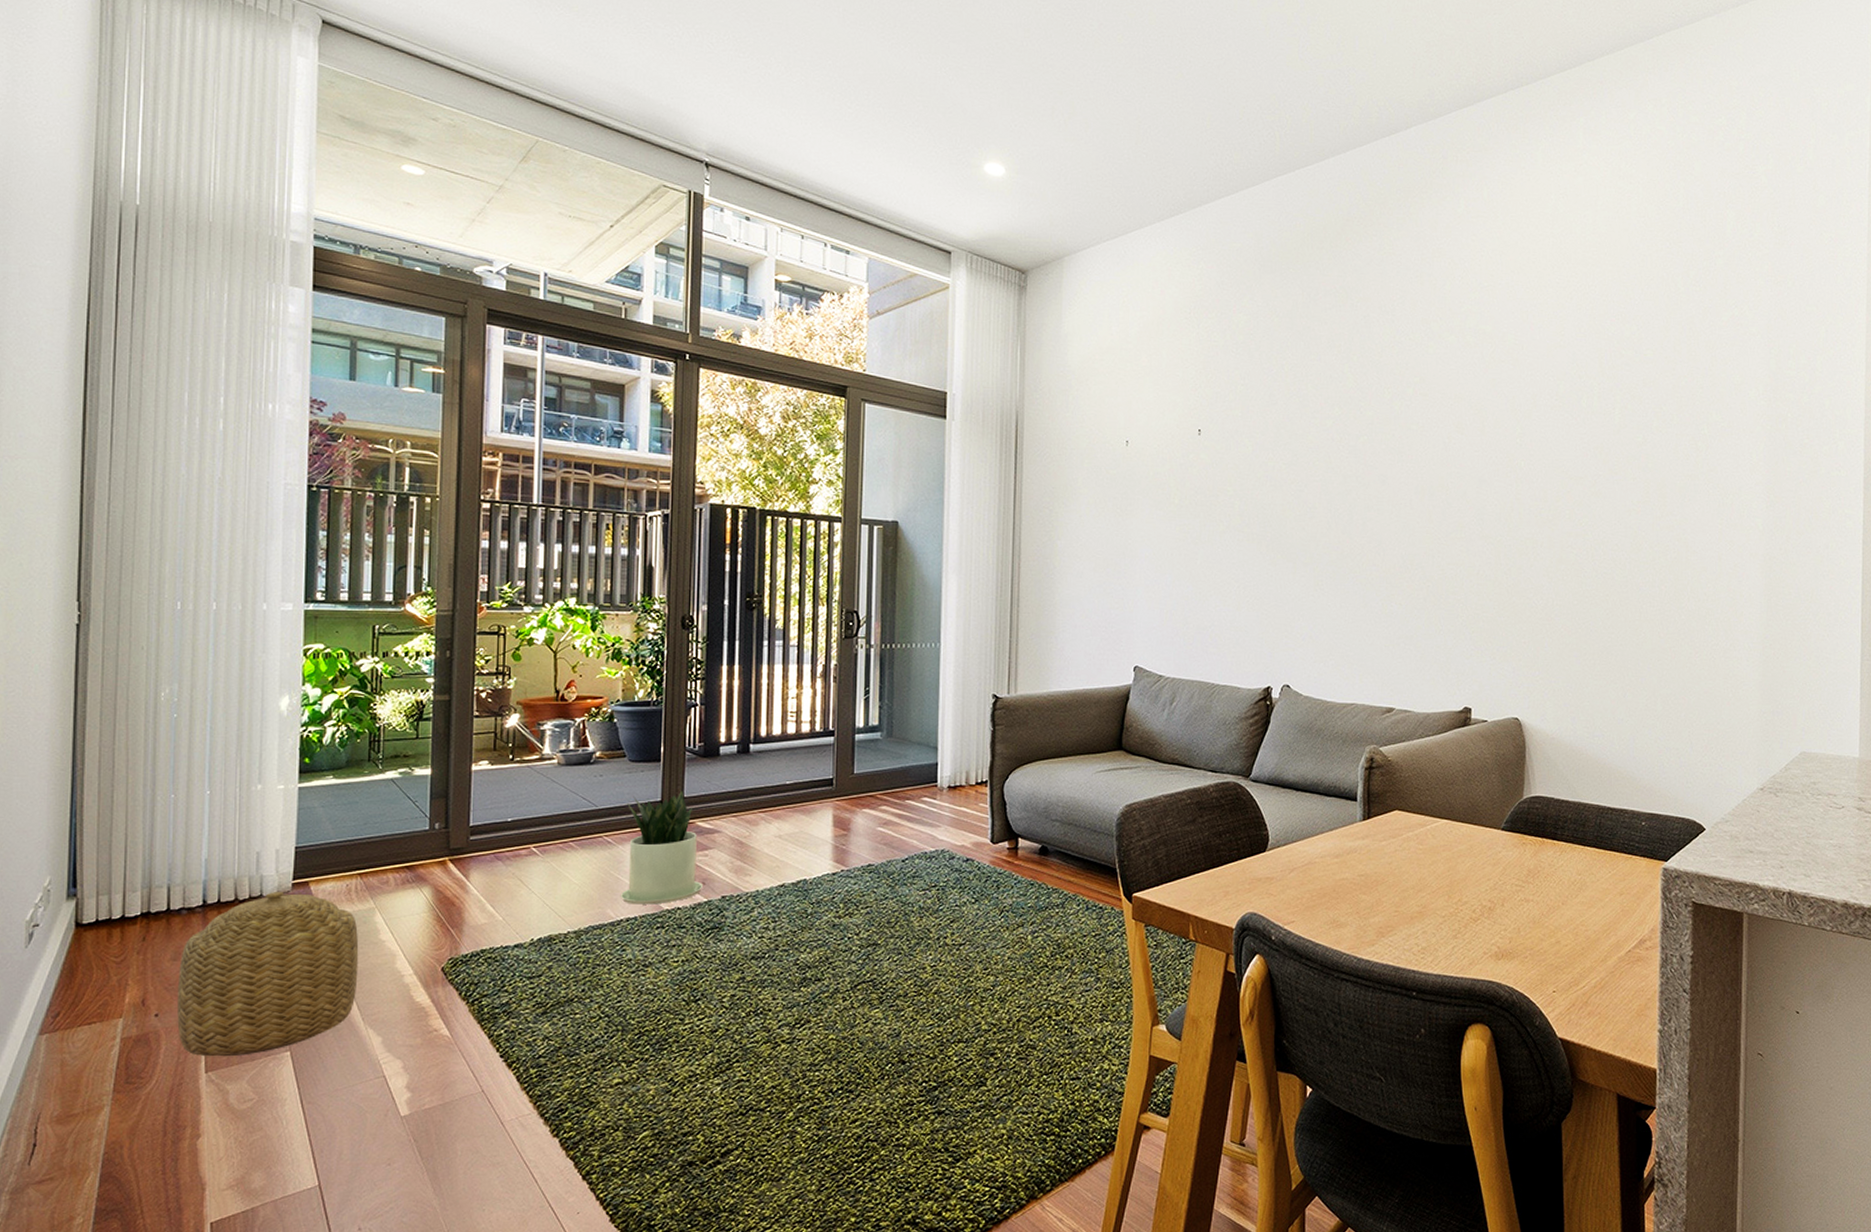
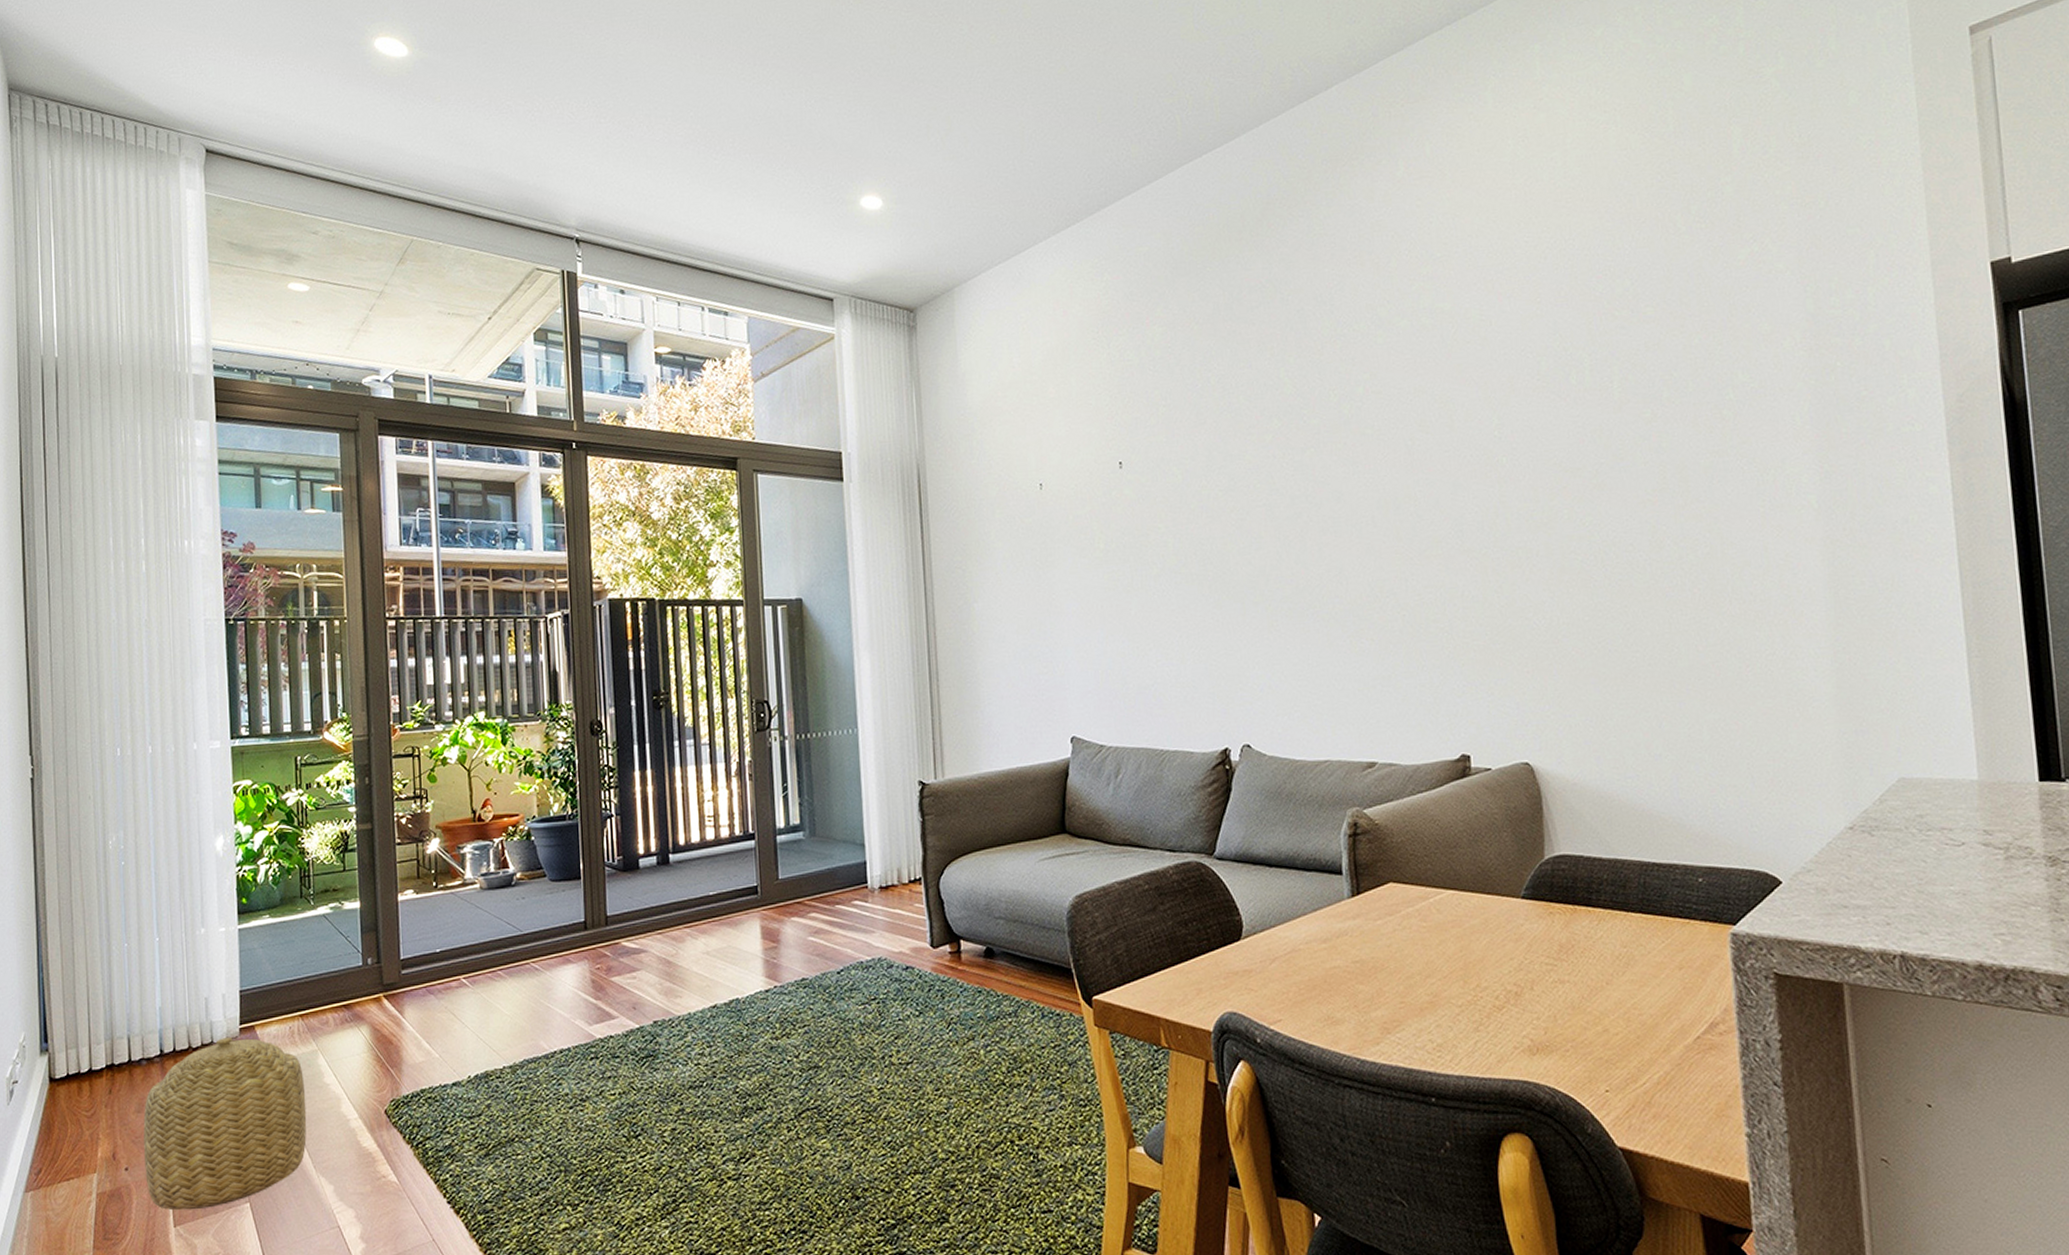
planter: present [620,791,704,905] -> none [551,909,634,1035]

